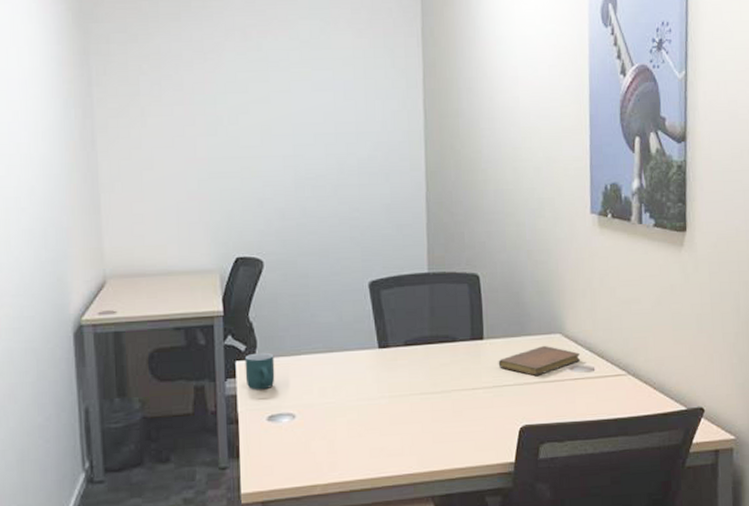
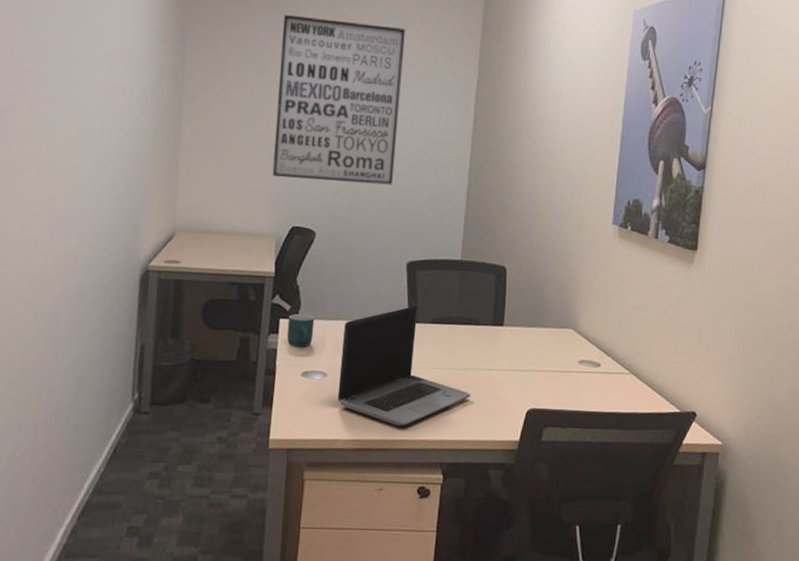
wall art: none [196,20,343,204] -> present [272,14,405,185]
laptop computer: none [308,328,457,462] -> present [337,305,471,426]
notebook: present [498,345,581,376] -> none [514,338,590,365]

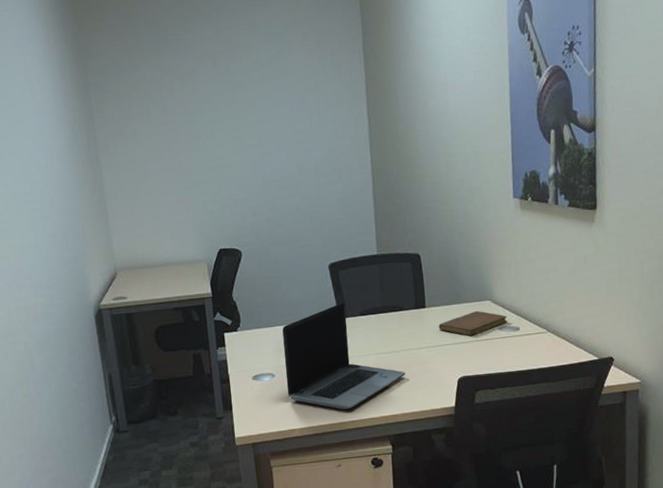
wall art: present [272,14,405,185] -> none [173,44,304,206]
mug: present [286,313,315,348] -> none [231,325,257,356]
notebook: none [514,338,590,365] -> present [438,310,508,336]

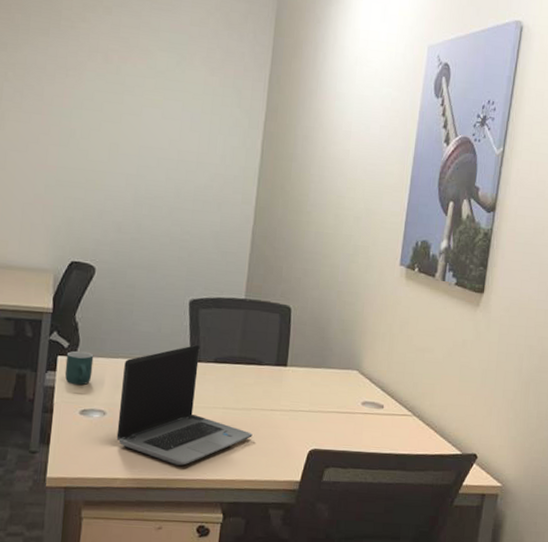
mug: none [231,325,257,356] -> present [64,350,94,386]
notebook: present [438,310,508,336] -> none [297,379,373,406]

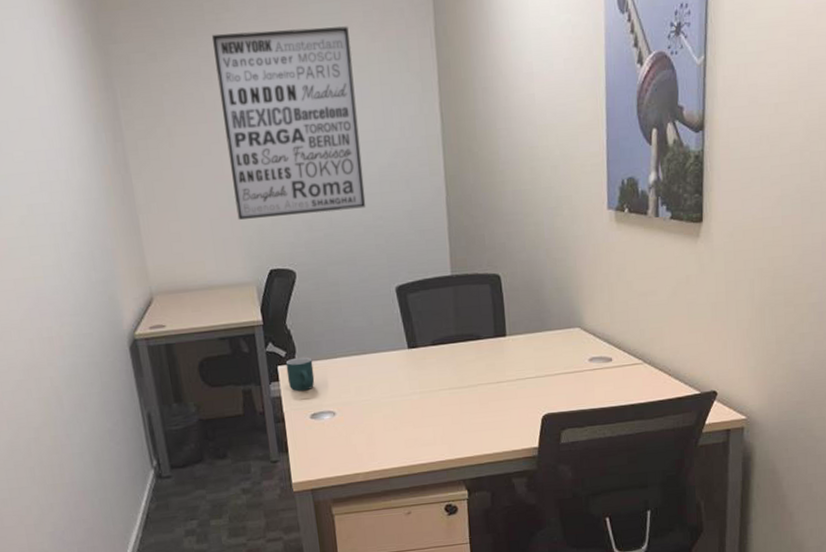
wall art: none [50,38,192,221] -> present [211,26,366,220]
laptop computer: present [116,344,253,466] -> none [343,330,483,452]

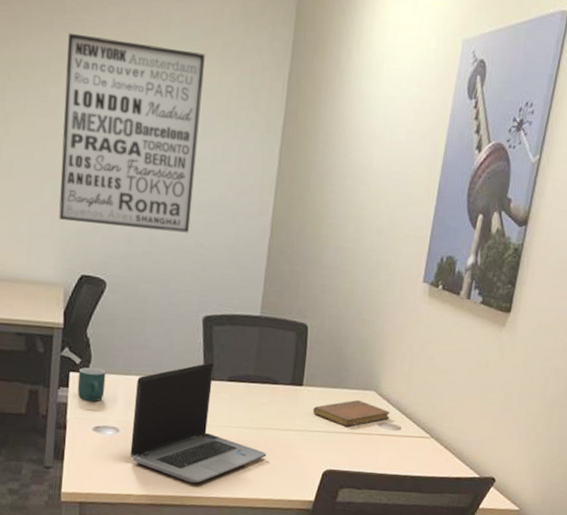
laptop computer: none [343,330,483,452] -> present [130,362,267,483]
notebook: none [520,339,599,368] -> present [312,399,390,427]

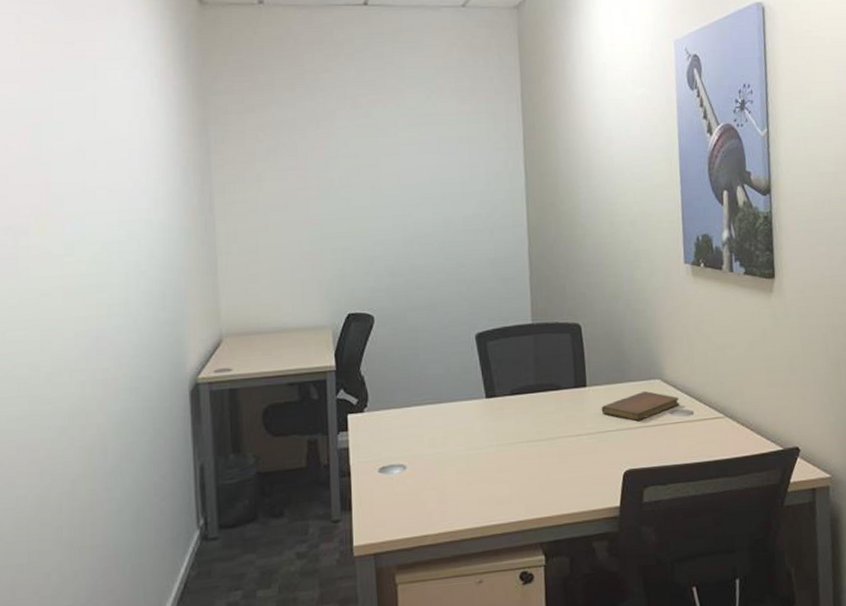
wall art: present [59,32,205,233] -> none [309,89,449,263]
mug: present [77,367,106,402] -> none [356,405,386,443]
laptop computer: present [130,362,267,483] -> none [418,379,563,511]

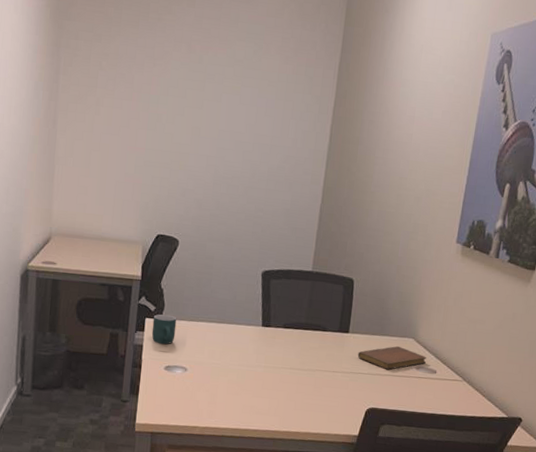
mug: none [356,405,386,443] -> present [151,314,177,345]

